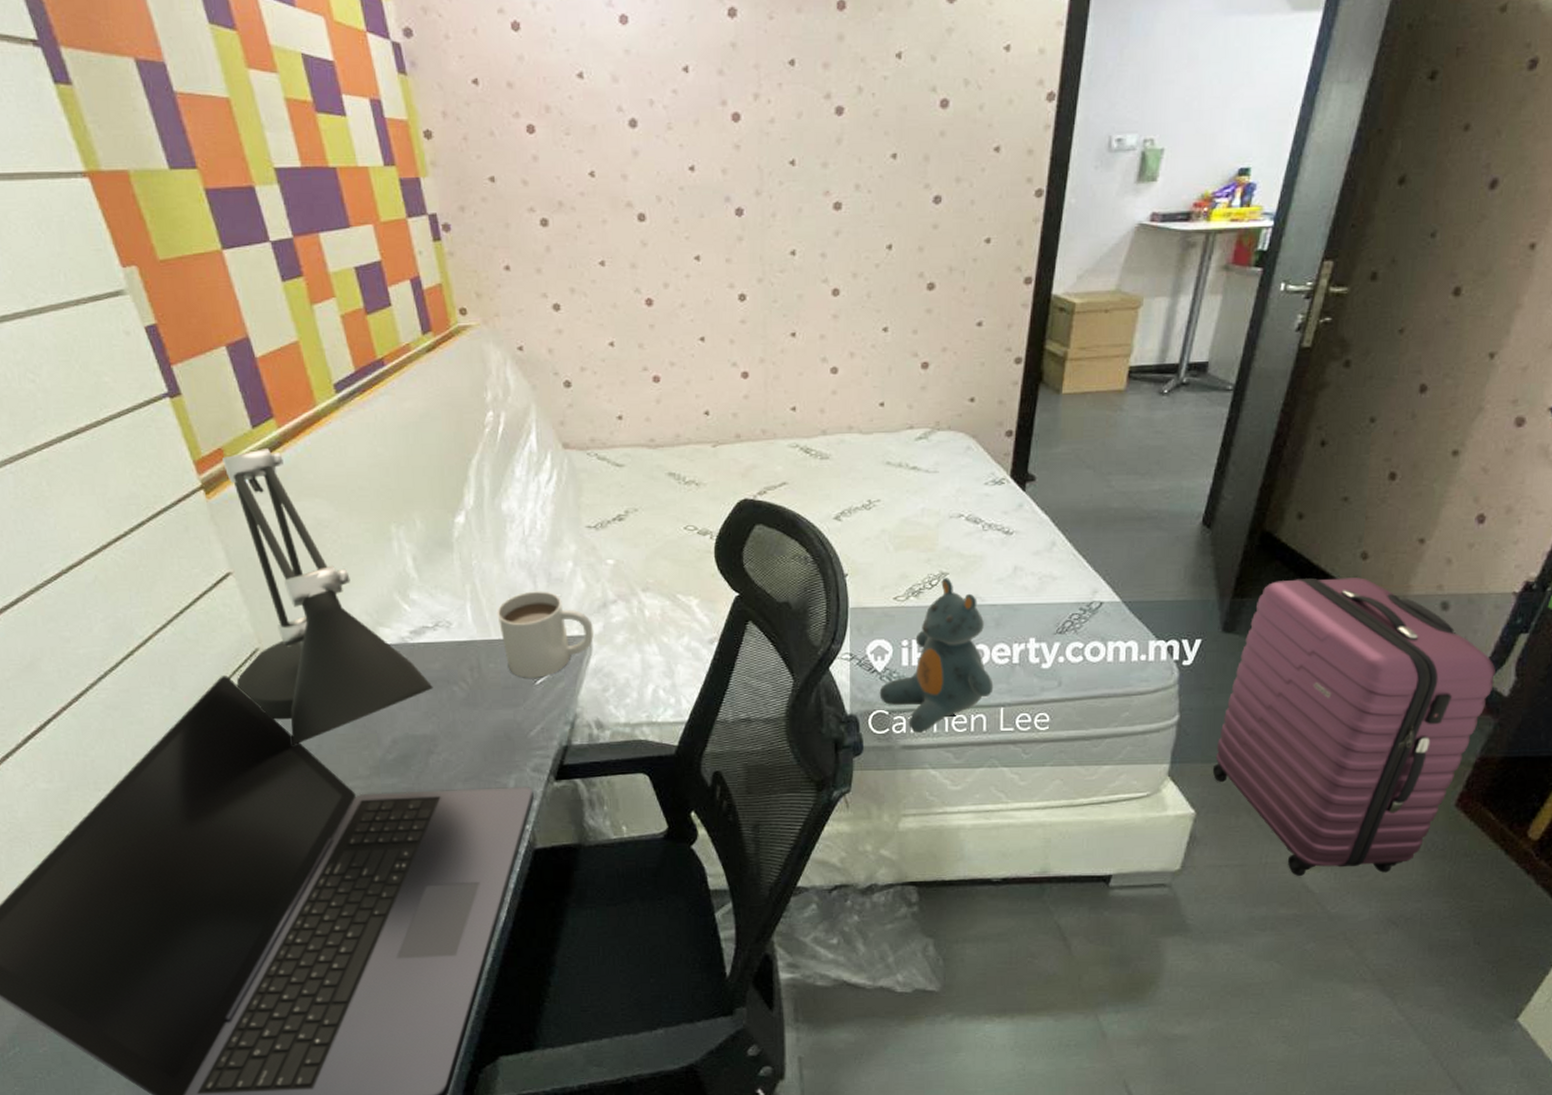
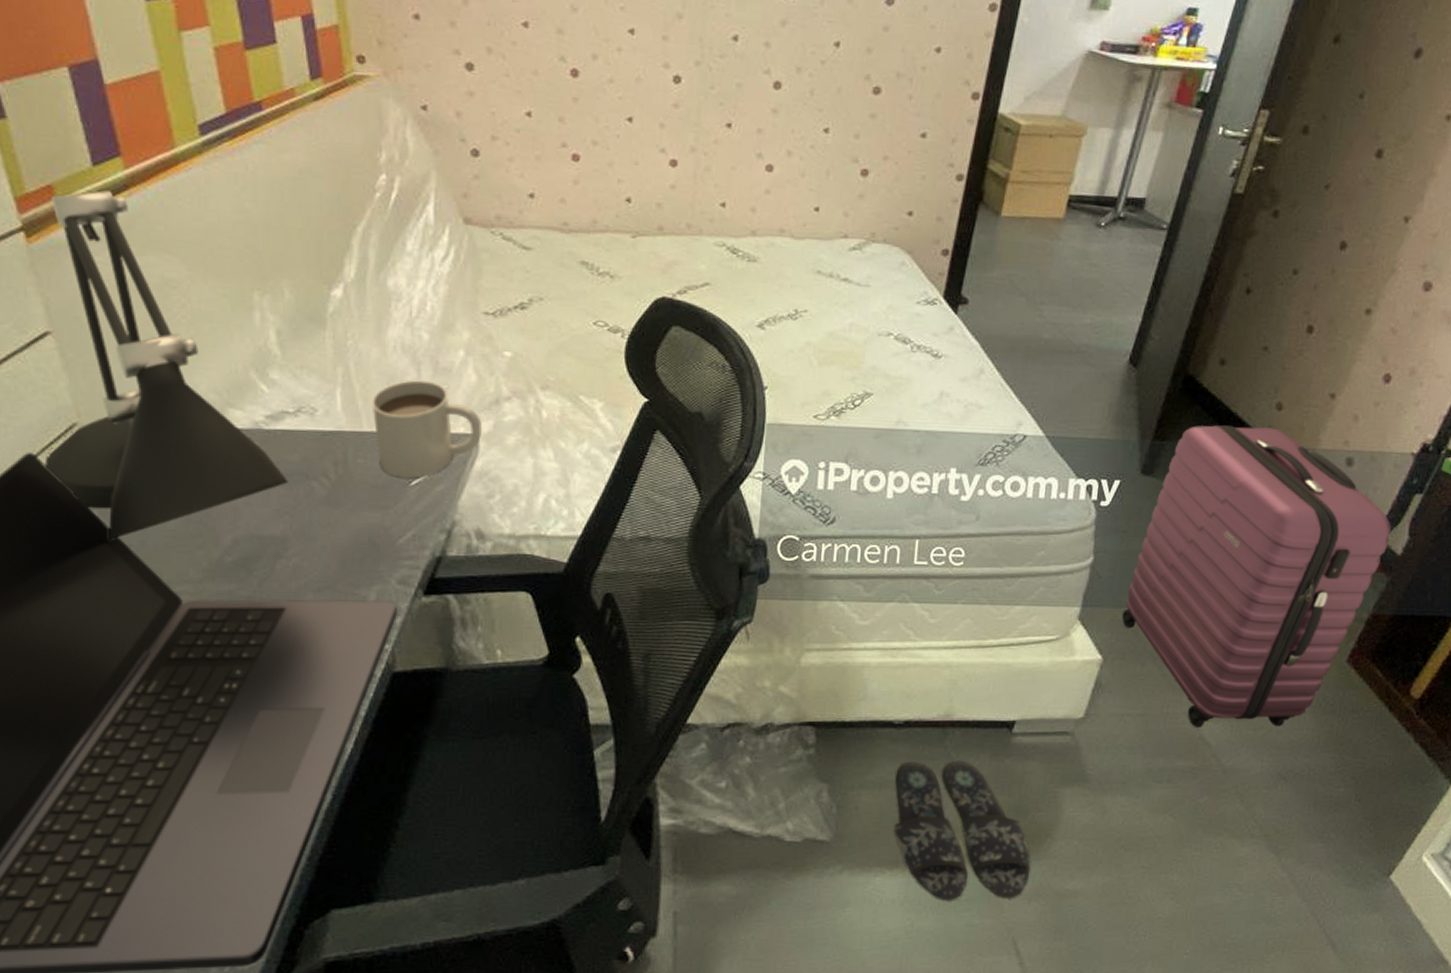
stuffed animal: present [879,578,994,734] -> none [791,398,911,563]
slippers: none [997,914,1137,1045] -> present [894,760,1031,900]

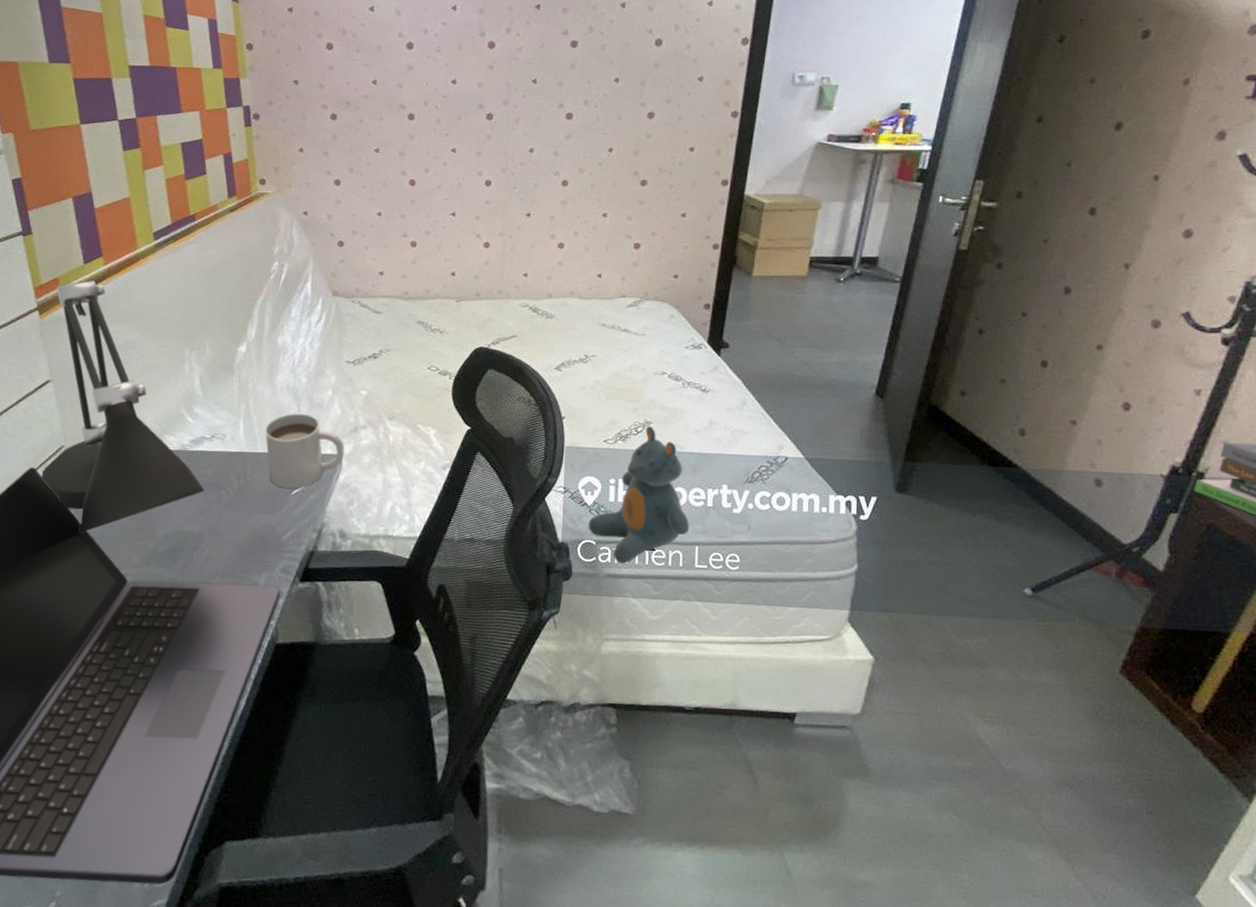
stuffed animal: none [791,398,911,563] -> present [588,426,690,565]
slippers: present [894,760,1031,900] -> none [689,745,821,884]
suitcase: present [1121,424,1392,727] -> none [889,448,1149,733]

